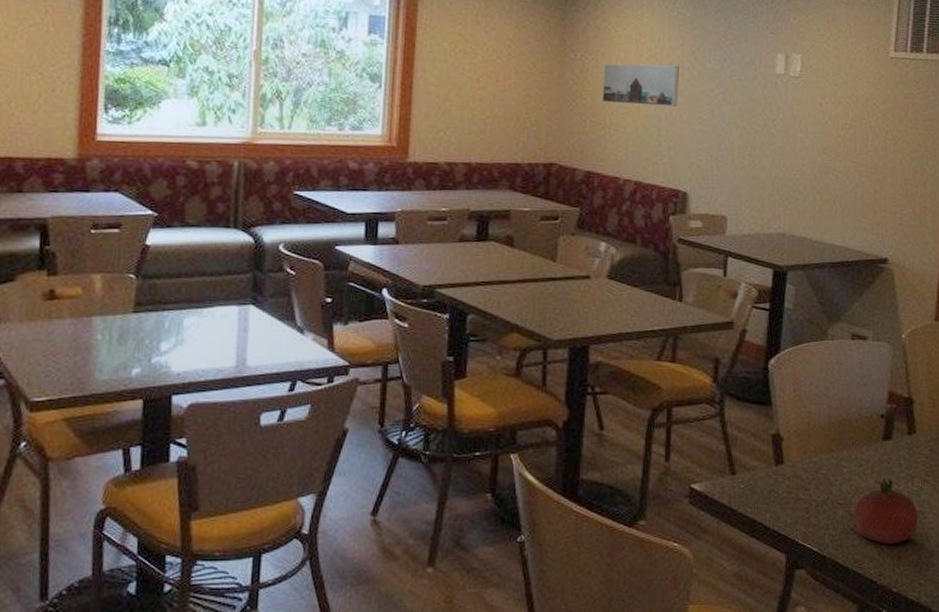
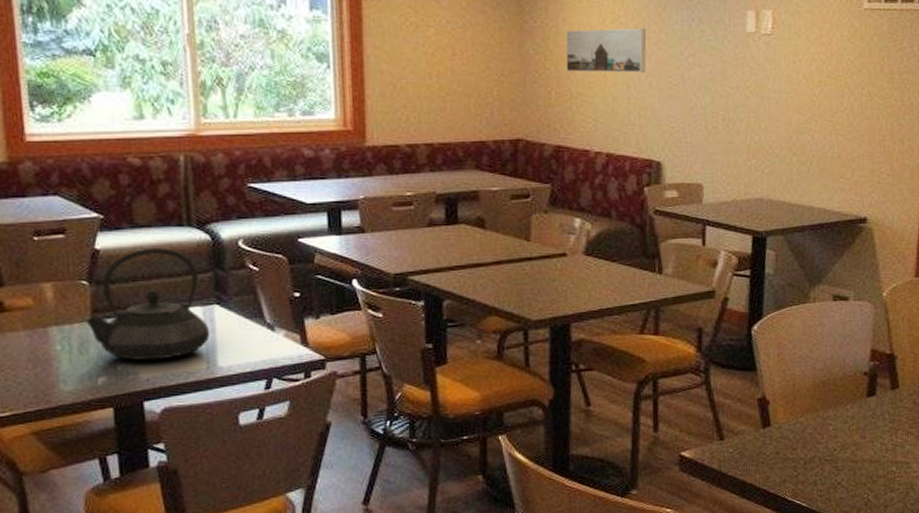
teapot: none [128,247,243,356] -> present [85,248,211,361]
fruit: present [854,478,918,544] -> none [841,433,903,495]

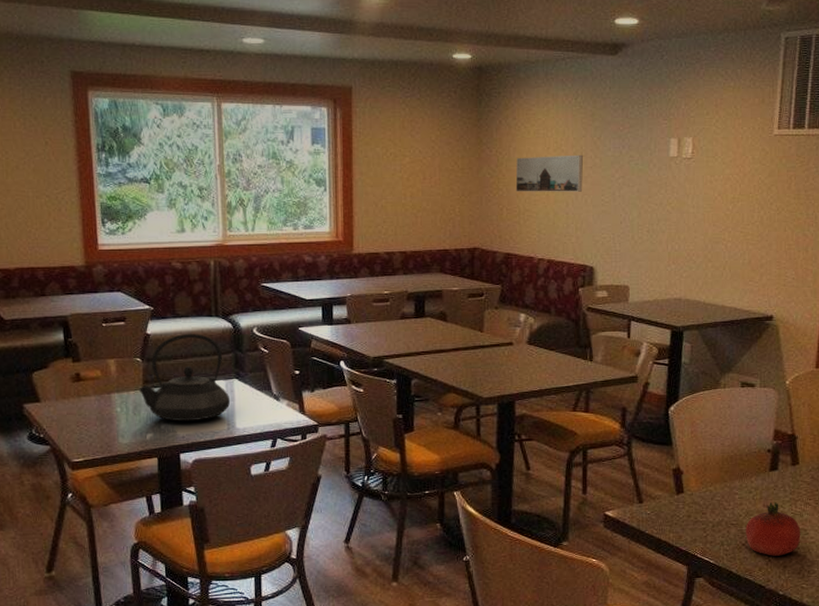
fruit: none [841,433,903,495] -> present [745,502,801,556]

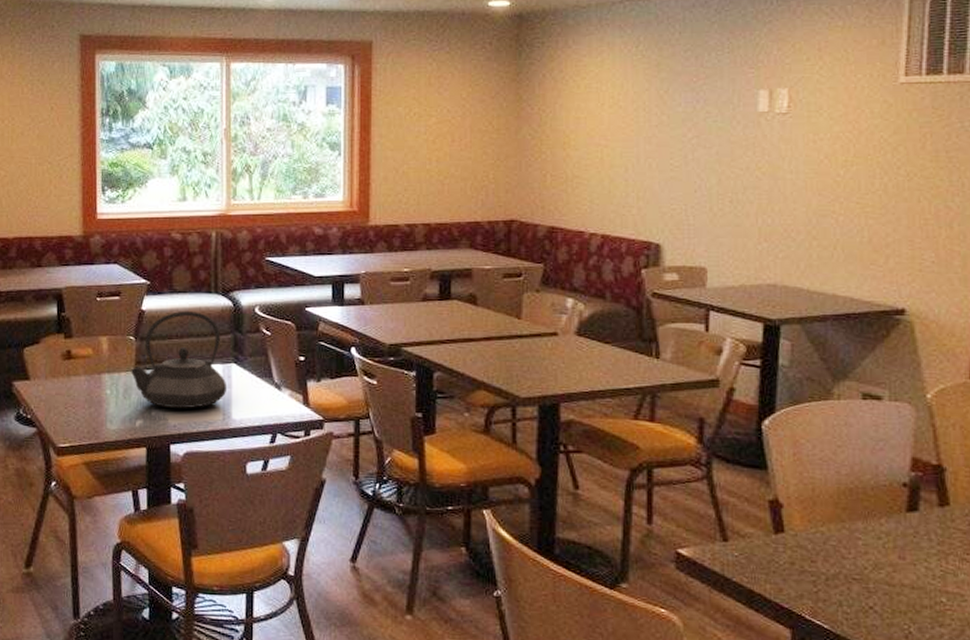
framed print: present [515,154,583,192] -> none [562,111,646,156]
fruit: present [745,502,801,556] -> none [873,554,956,628]

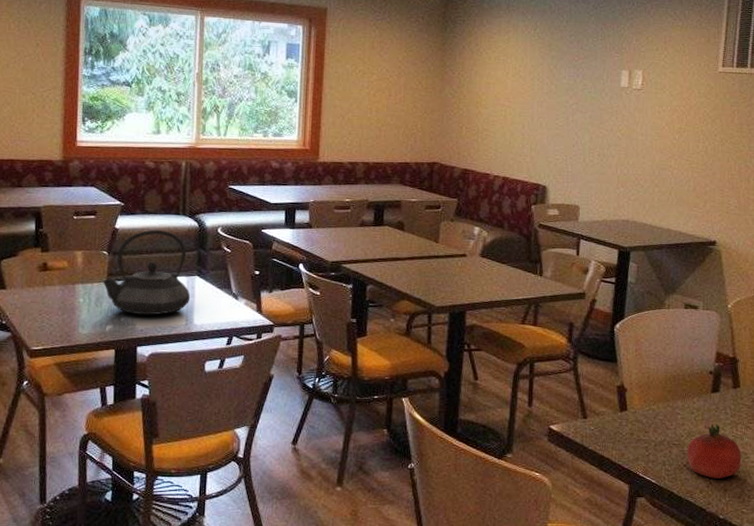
fruit: none [873,554,956,628] -> present [687,424,742,479]

